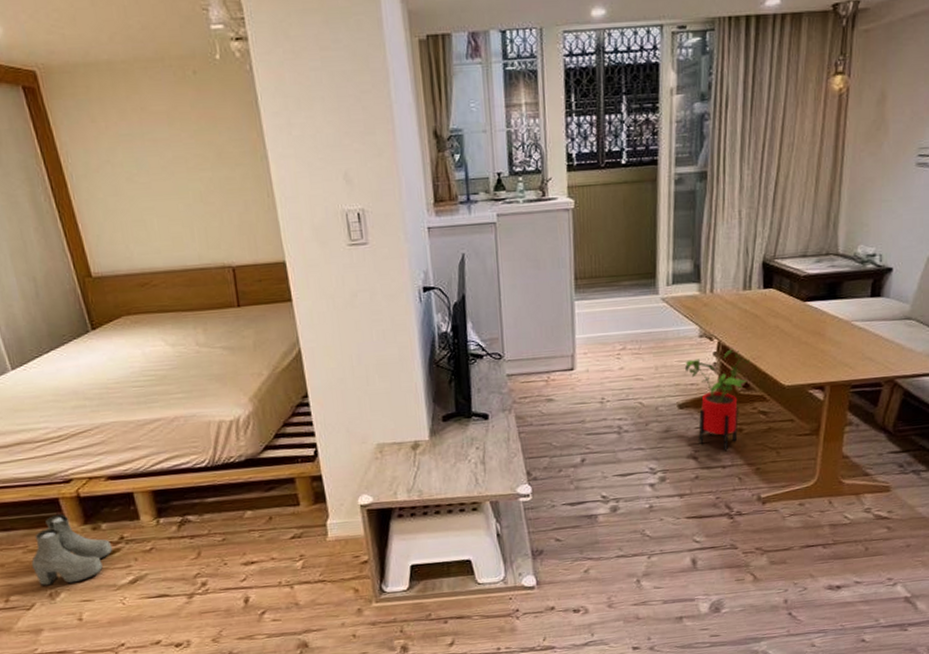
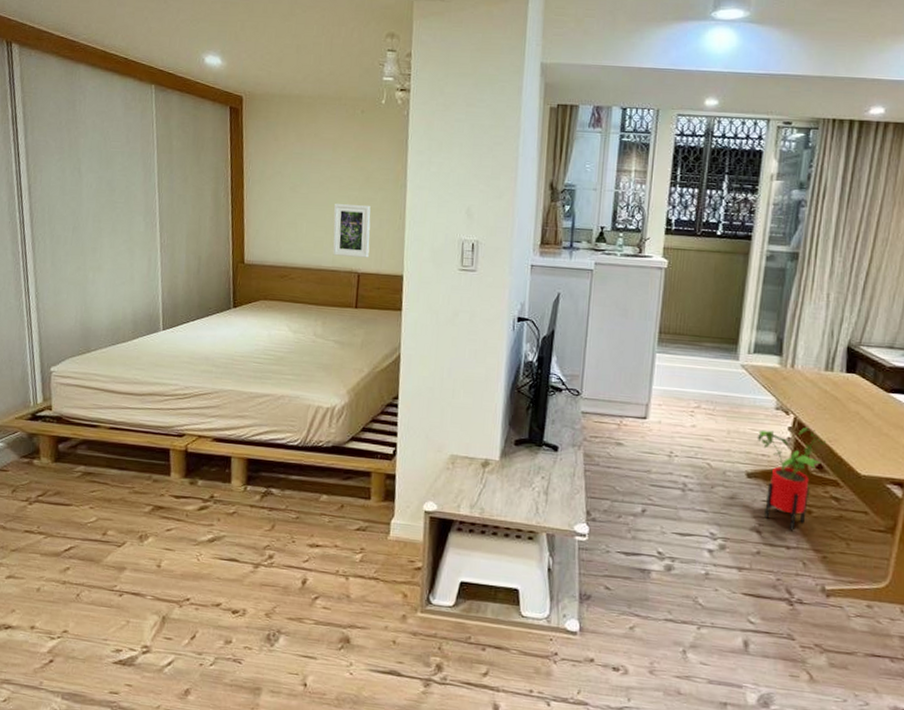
boots: present [32,513,113,586] -> none [133,463,202,531]
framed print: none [185,187,241,251] -> present [332,204,371,258]

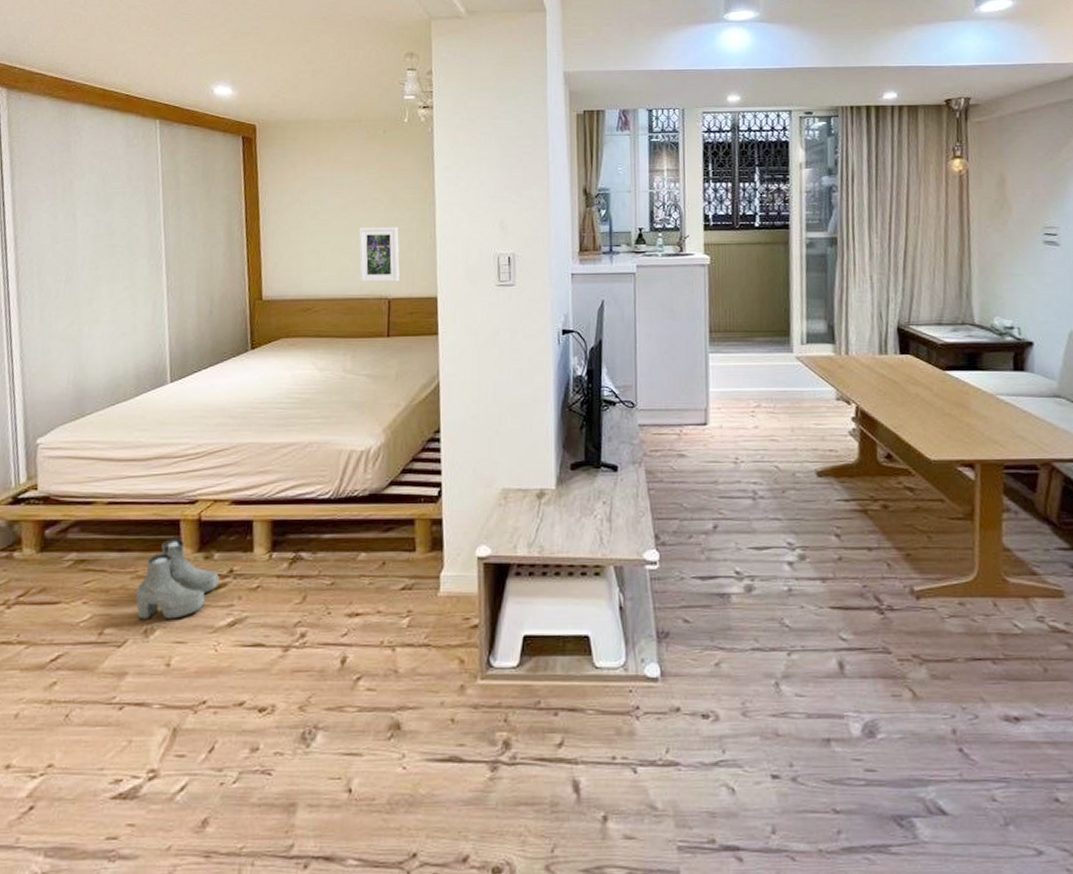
boots: none [133,463,202,531] -> present [136,537,220,620]
house plant: present [757,427,826,531] -> none [821,415,891,530]

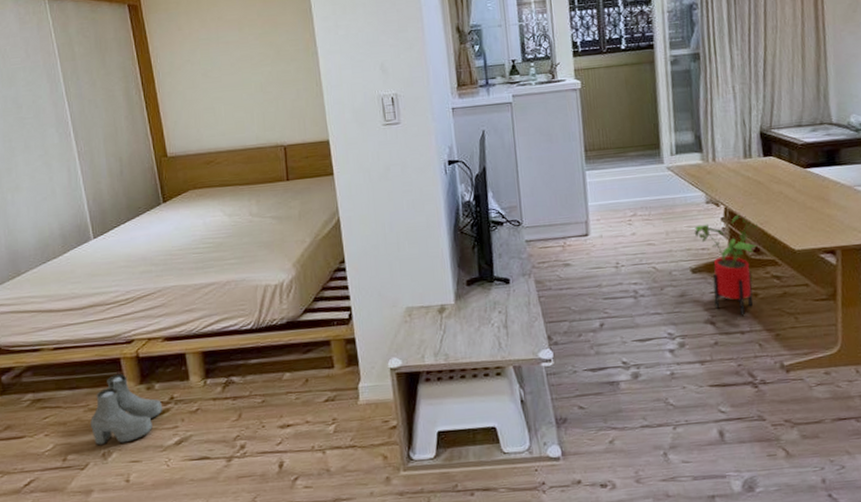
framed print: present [358,227,400,282] -> none [248,78,292,133]
house plant: none [821,415,891,530] -> present [694,214,758,316]

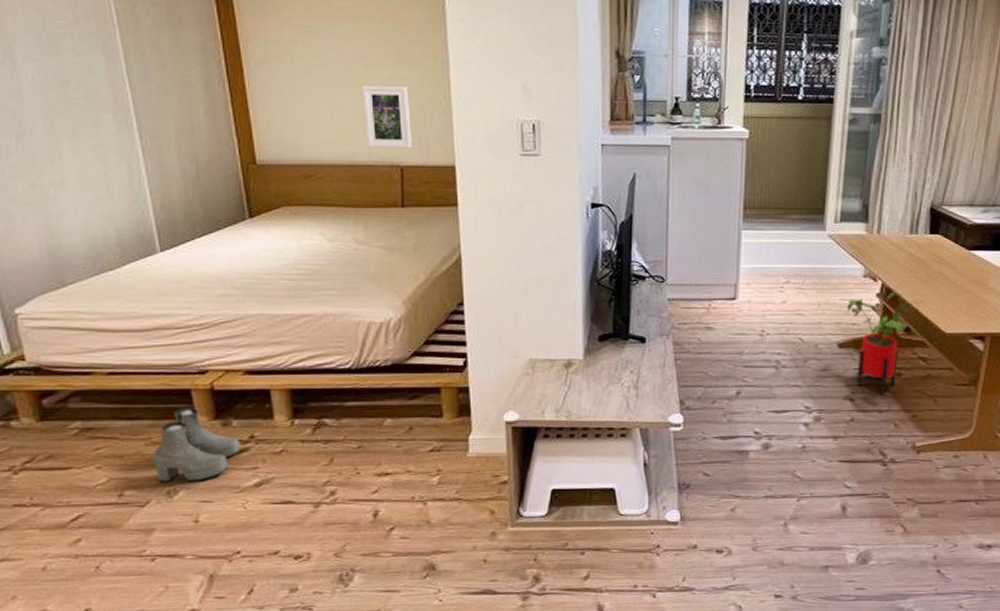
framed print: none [248,78,292,133] -> present [361,86,412,148]

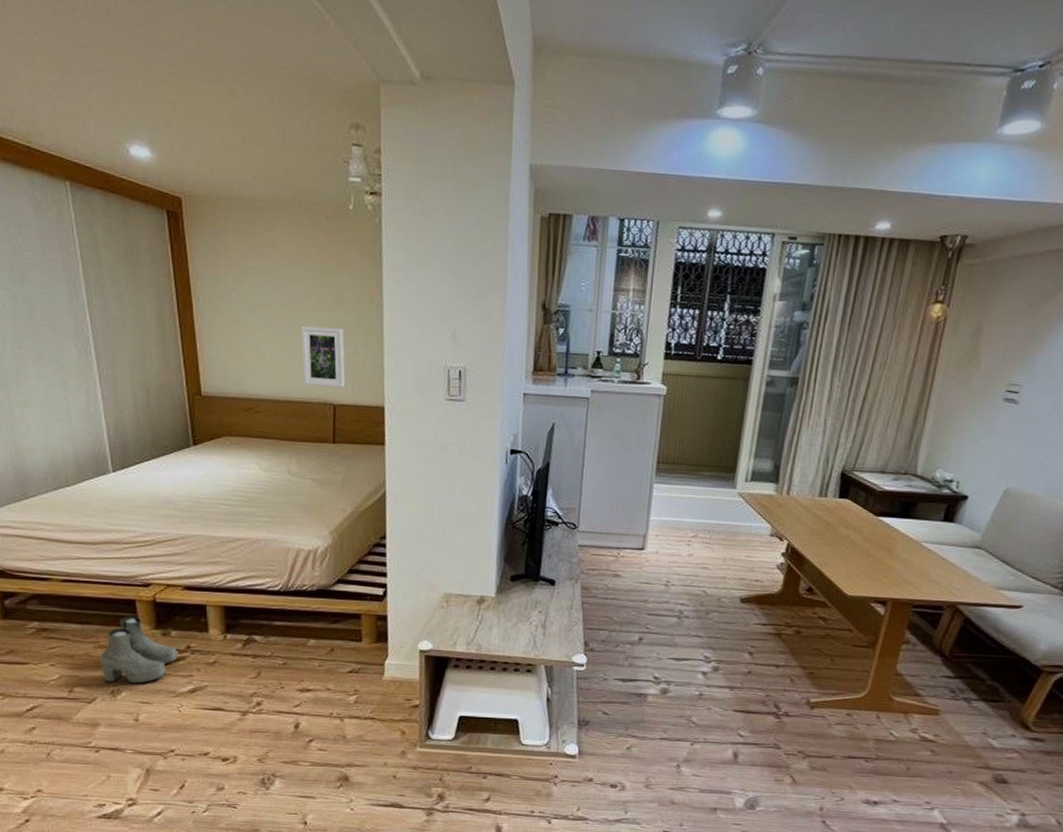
house plant: present [846,291,912,395] -> none [751,552,817,650]

